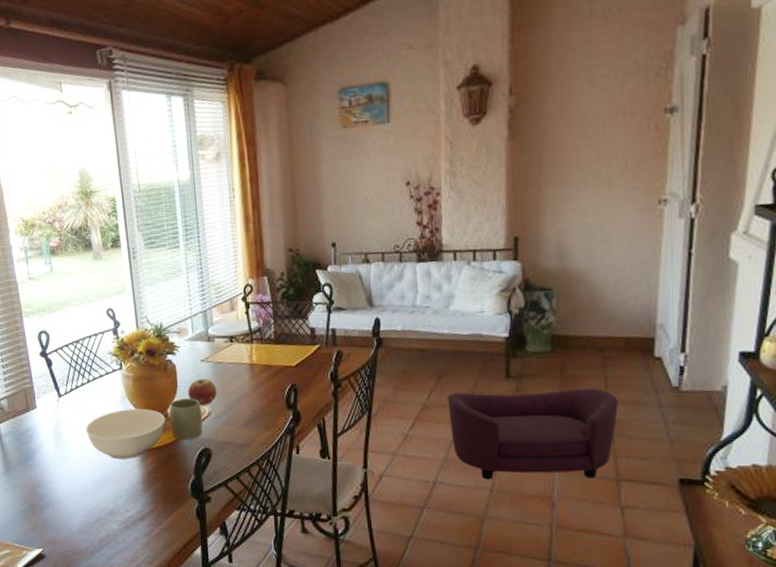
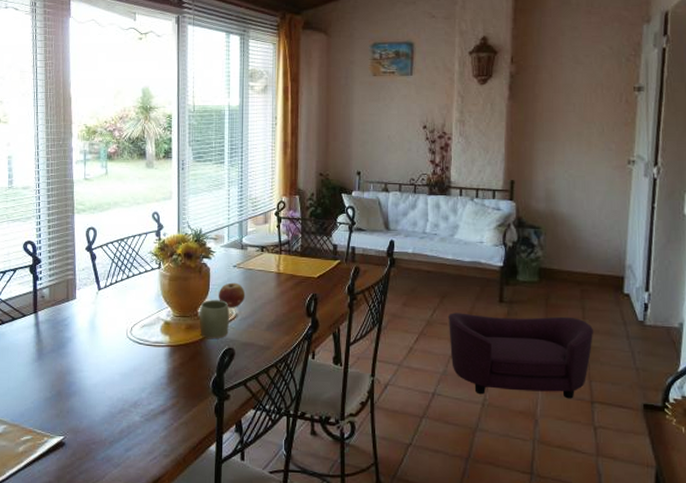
bowl: present [86,408,166,459] -> none [120,306,195,353]

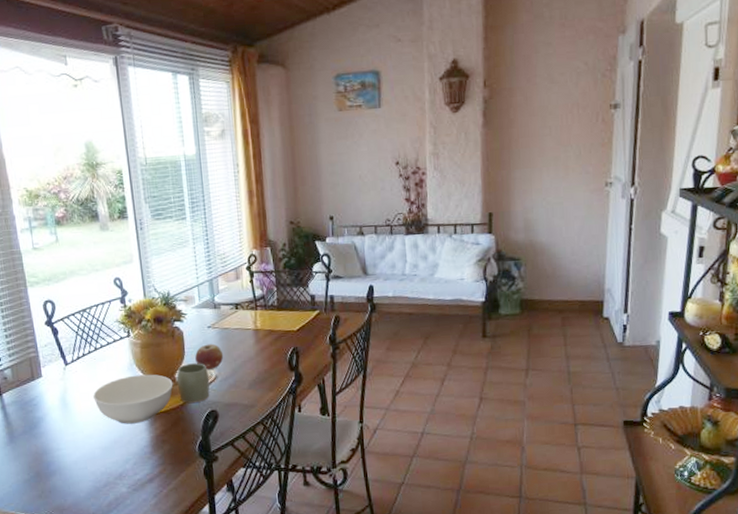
bowl: none [120,306,195,353] -> present [93,374,173,424]
dog bed: present [449,313,594,399] -> none [433,345,576,429]

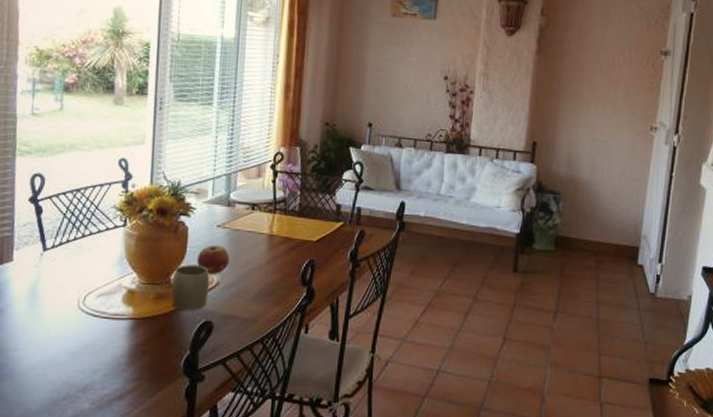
bowl: present [93,374,173,424] -> none [70,271,167,328]

